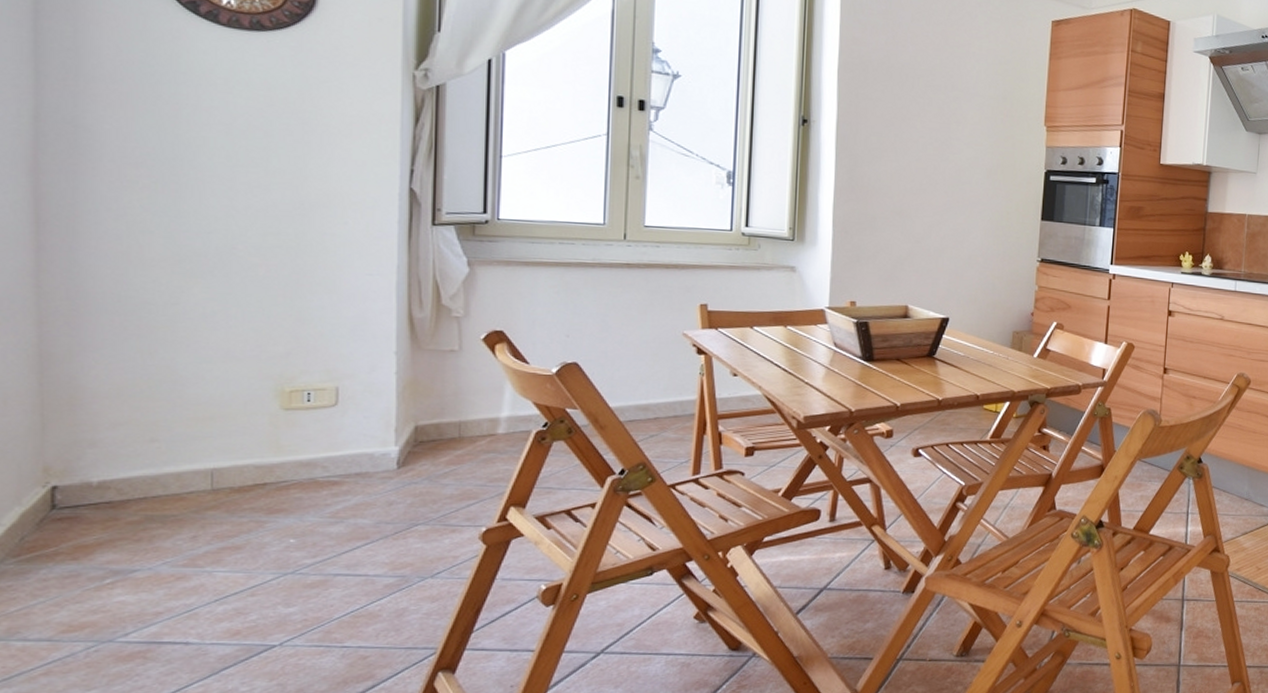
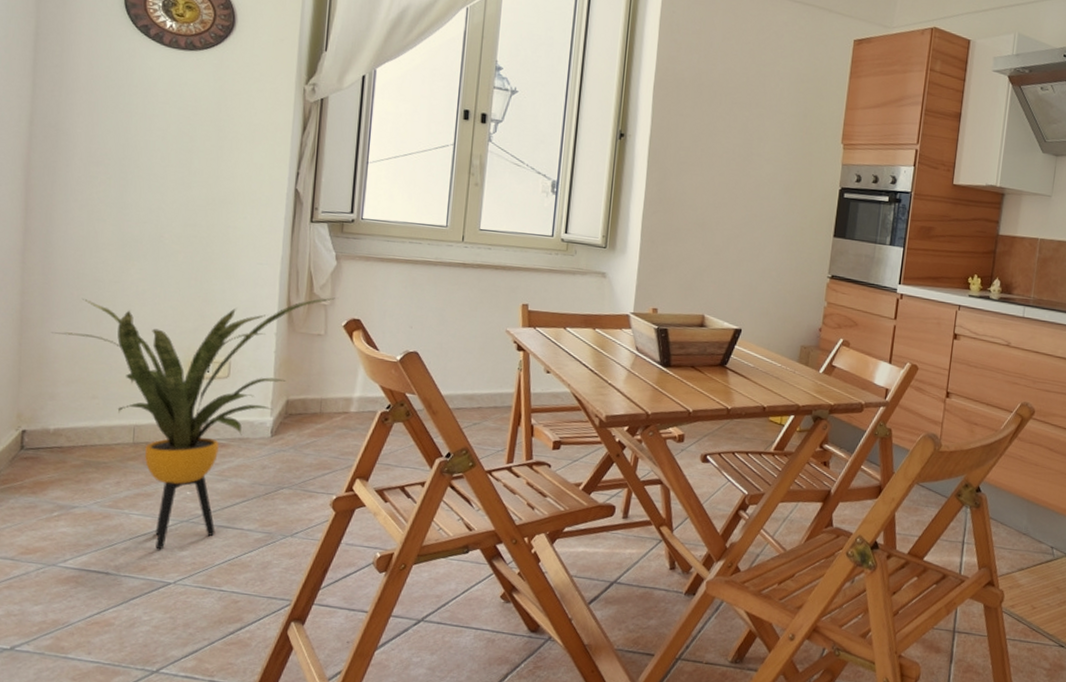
house plant: none [86,308,470,609] -> present [52,297,335,550]

